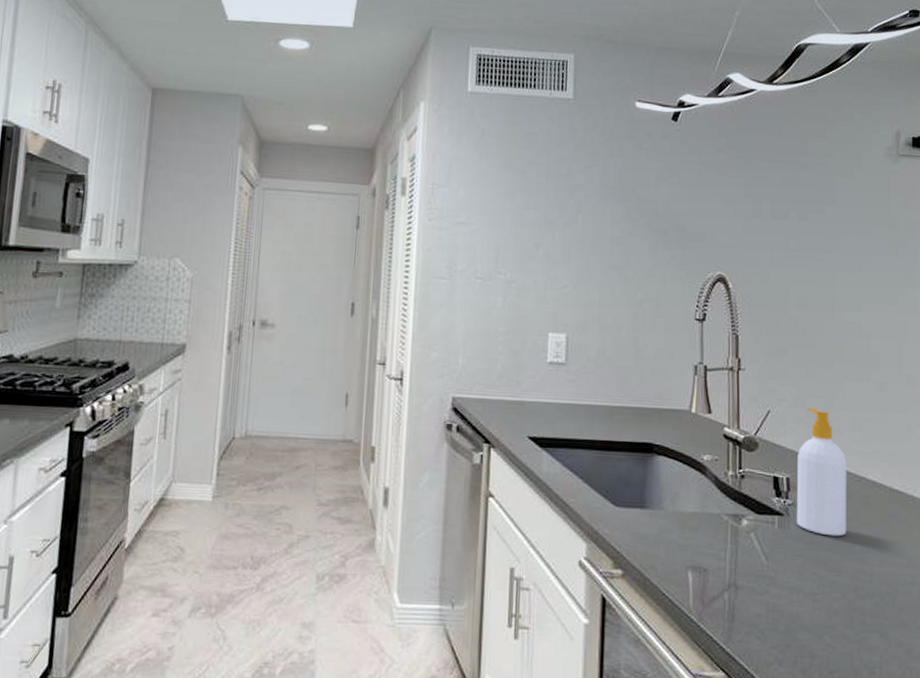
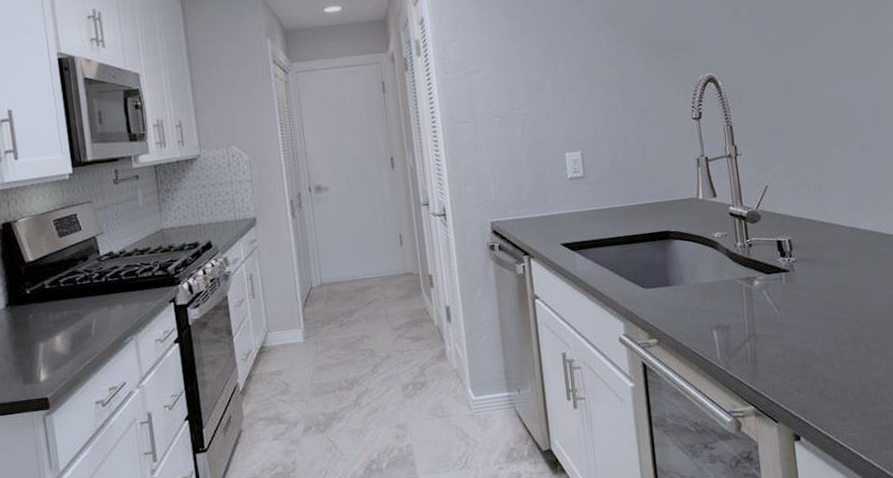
soap bottle: present [797,408,847,537] -> none [796,177,845,282]

